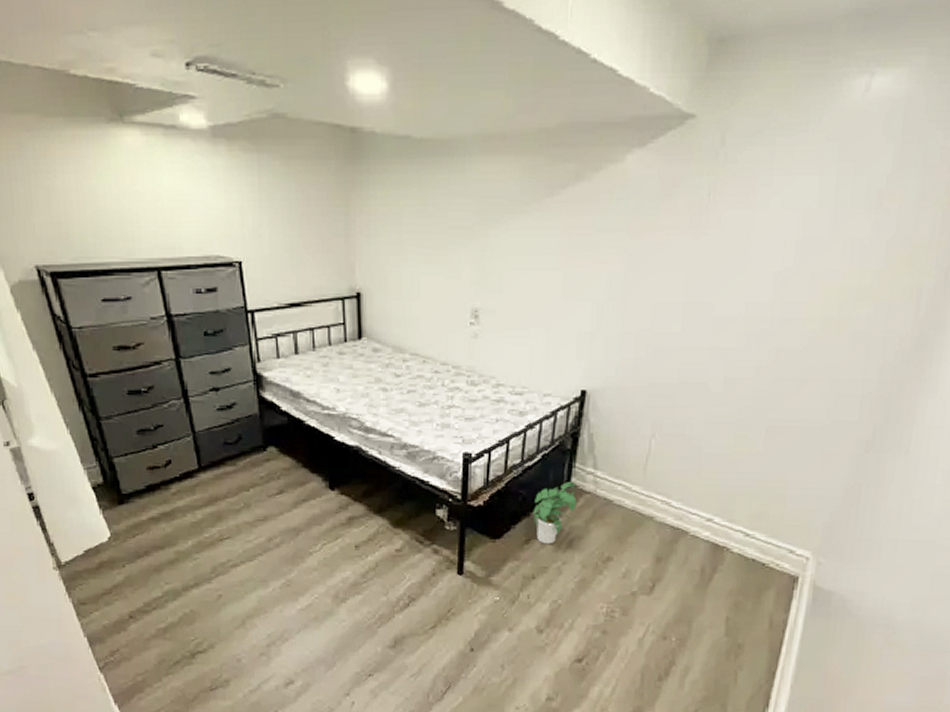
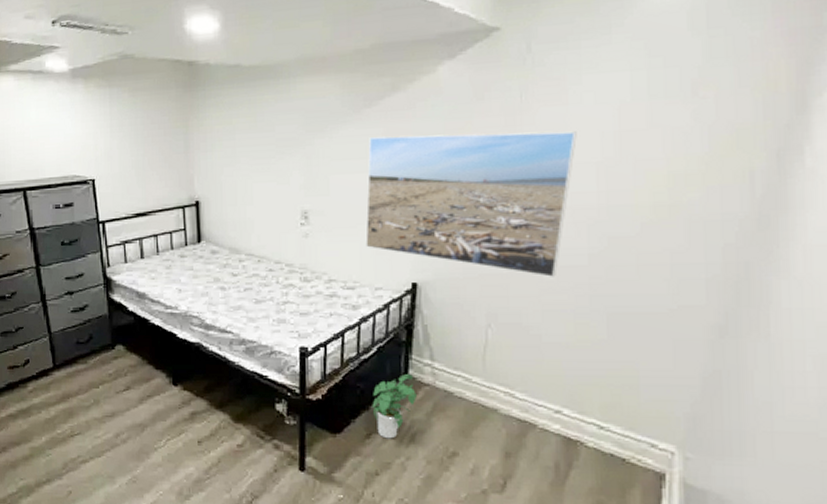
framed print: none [537,231,760,389] -> present [365,131,577,277]

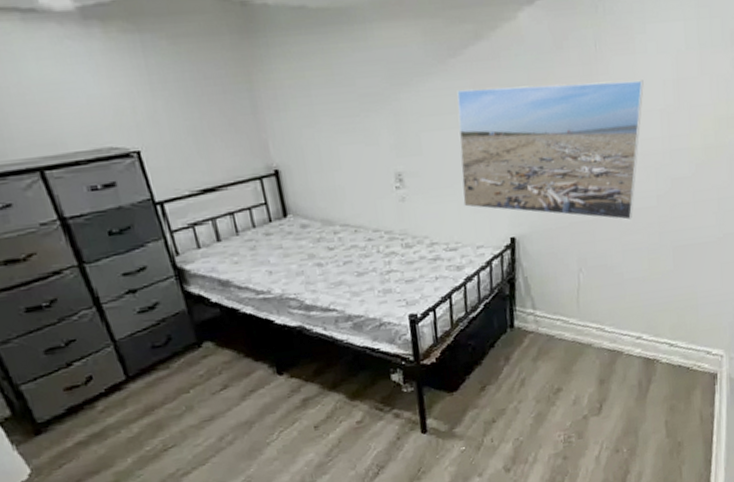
potted plant: present [372,373,417,439] -> none [483,324,523,388]

